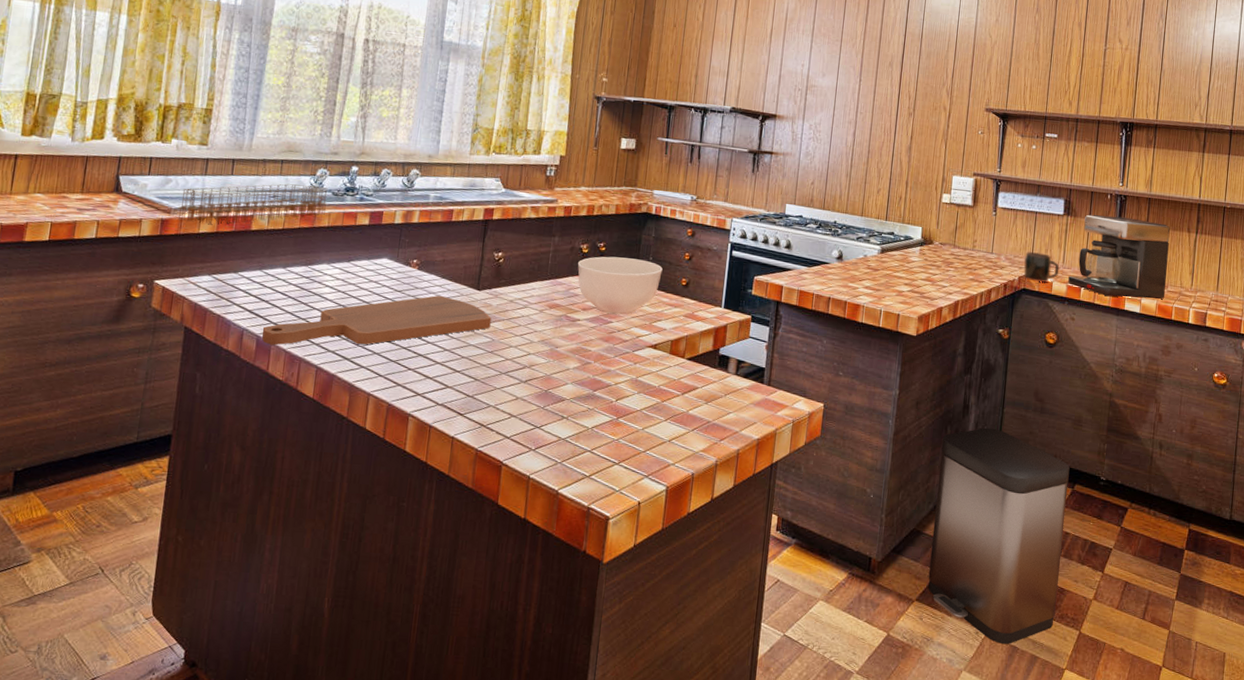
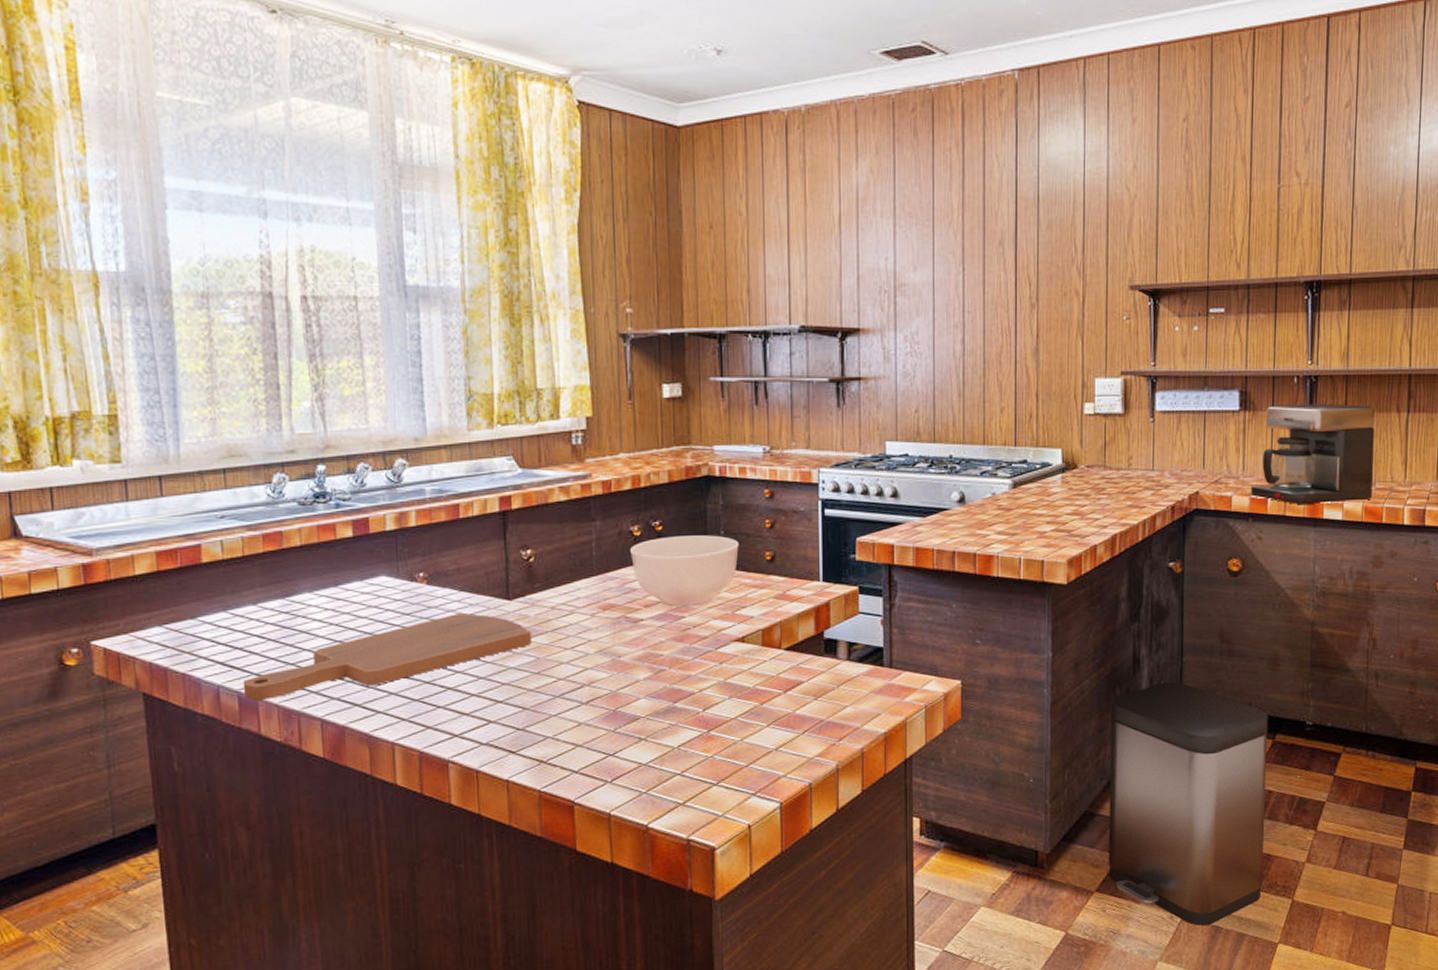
dish rack: present [179,183,327,225] -> none [101,496,294,564]
mug: present [1023,251,1059,283] -> none [1193,461,1239,499]

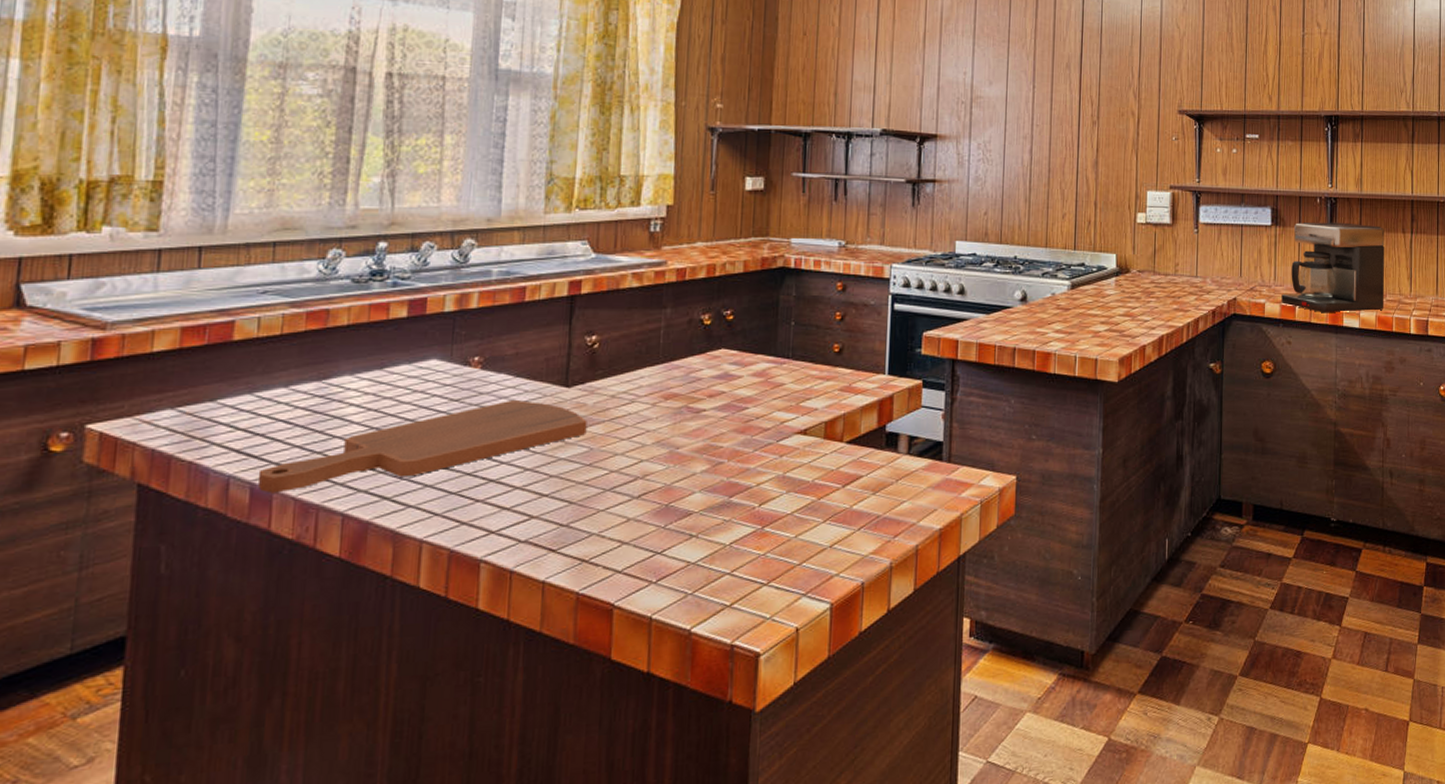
bowl: present [629,535,739,607] -> none [698,326,809,398]
pedal bin: present [1108,682,1268,926] -> none [1150,479,1297,727]

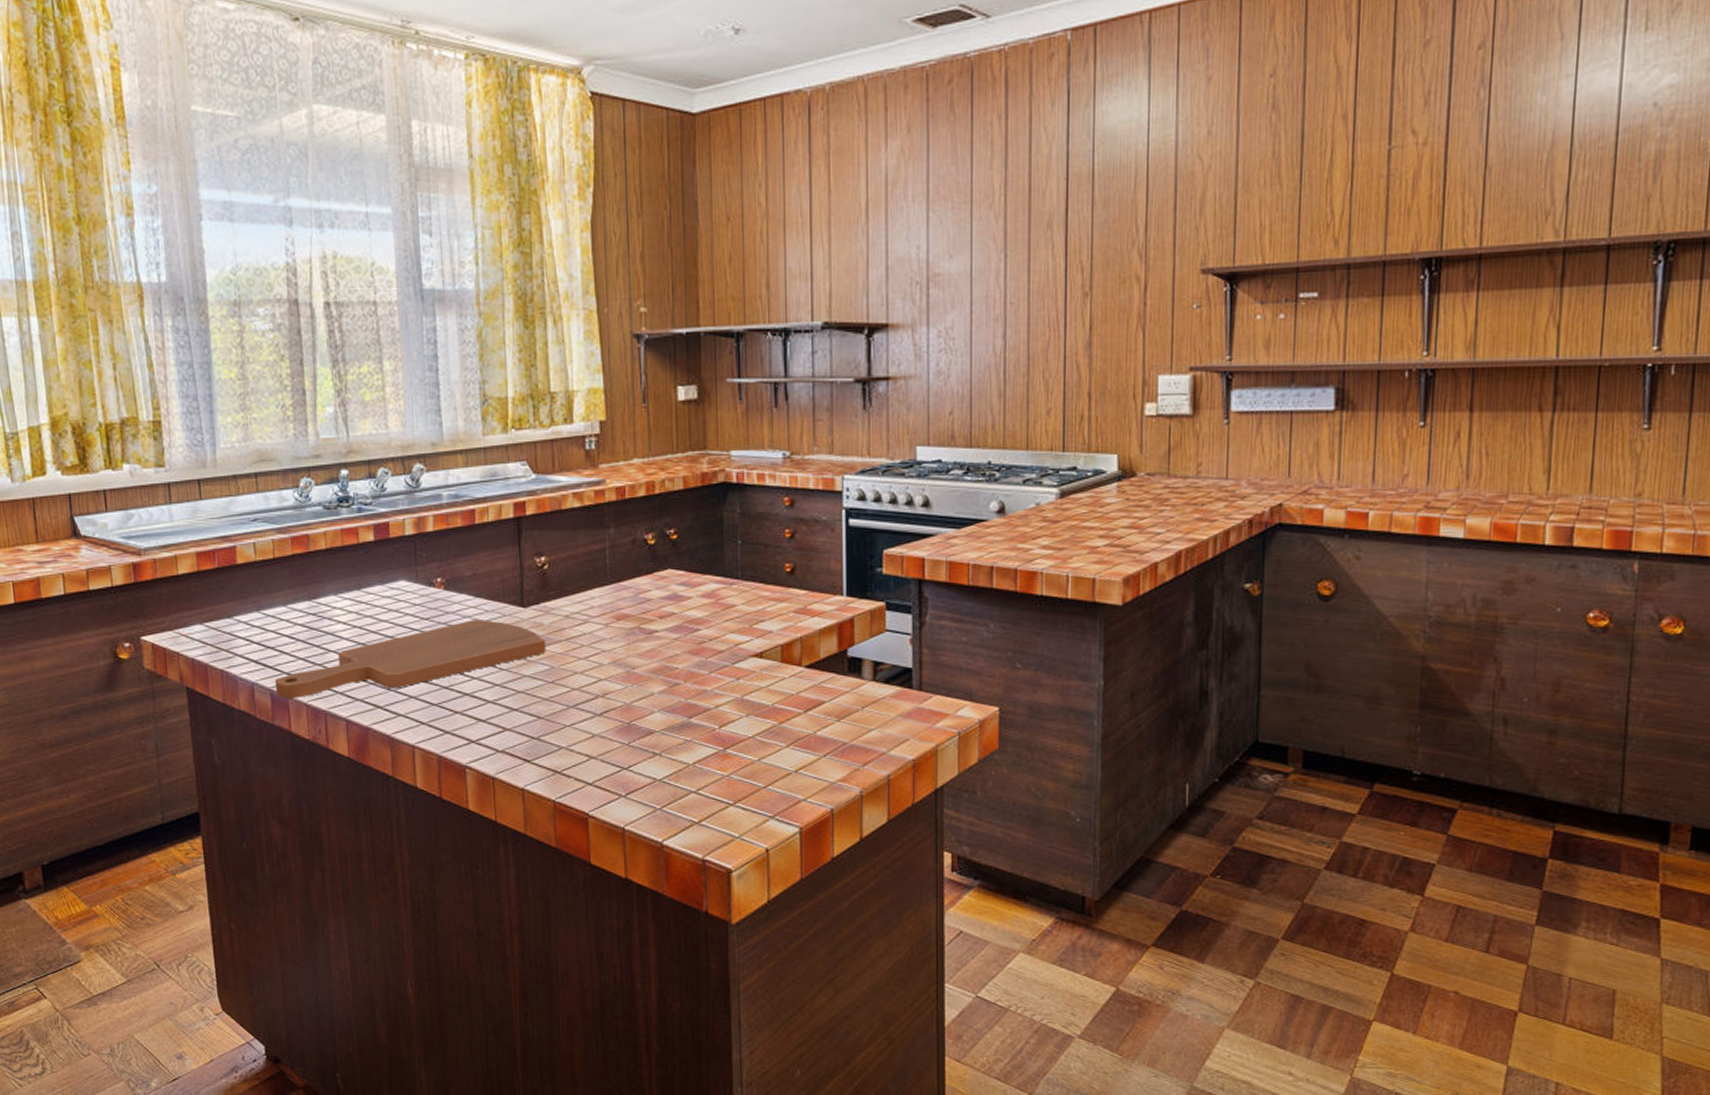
coffee maker: present [1281,222,1385,313] -> none [1347,401,1510,521]

